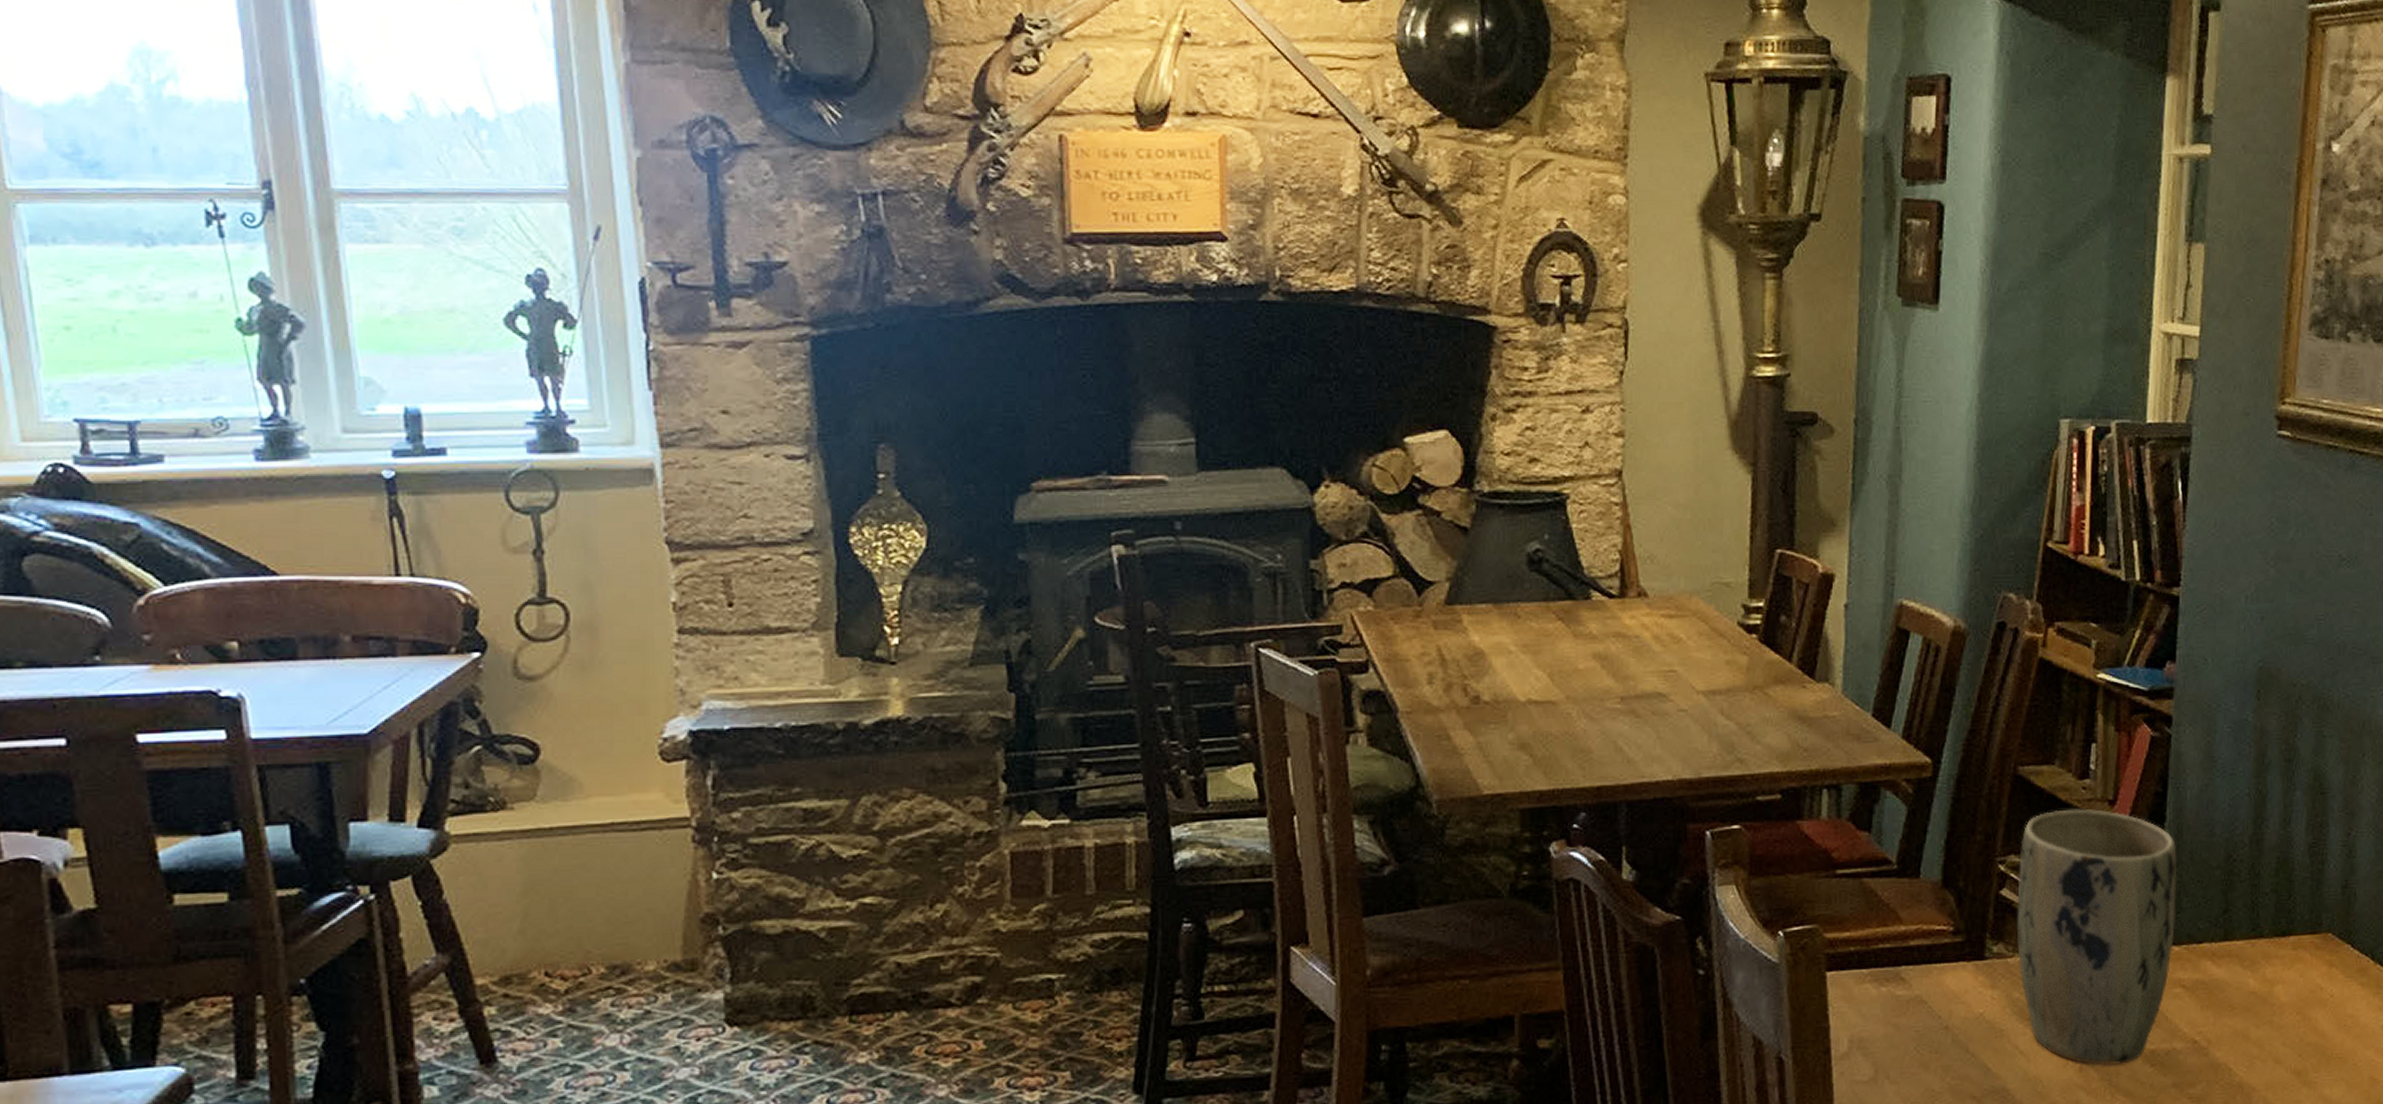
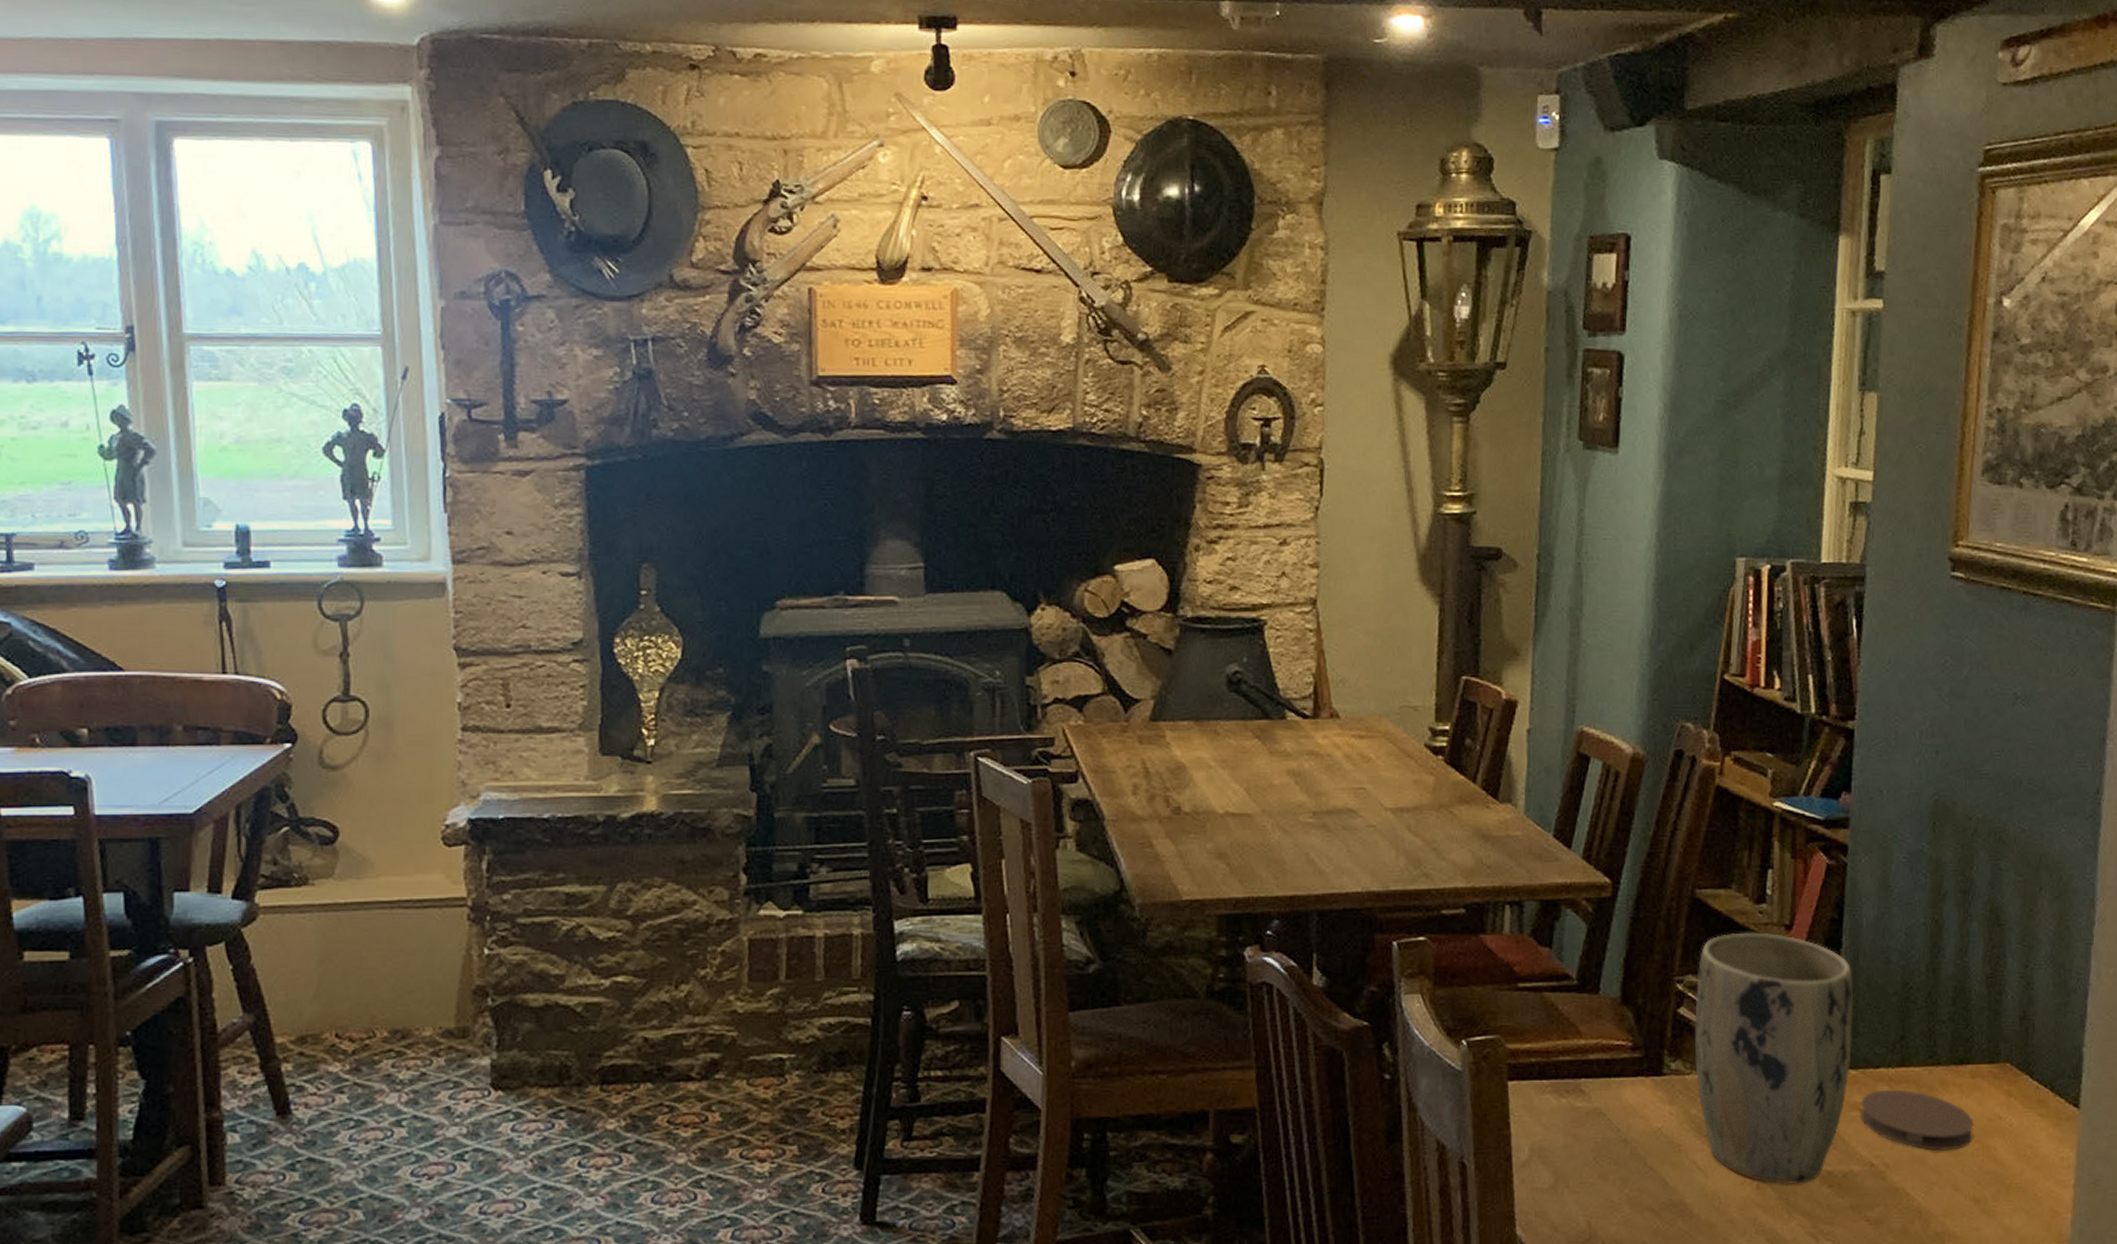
coaster: none [2184,964,2295,1025] -> present [1861,1089,1973,1152]

